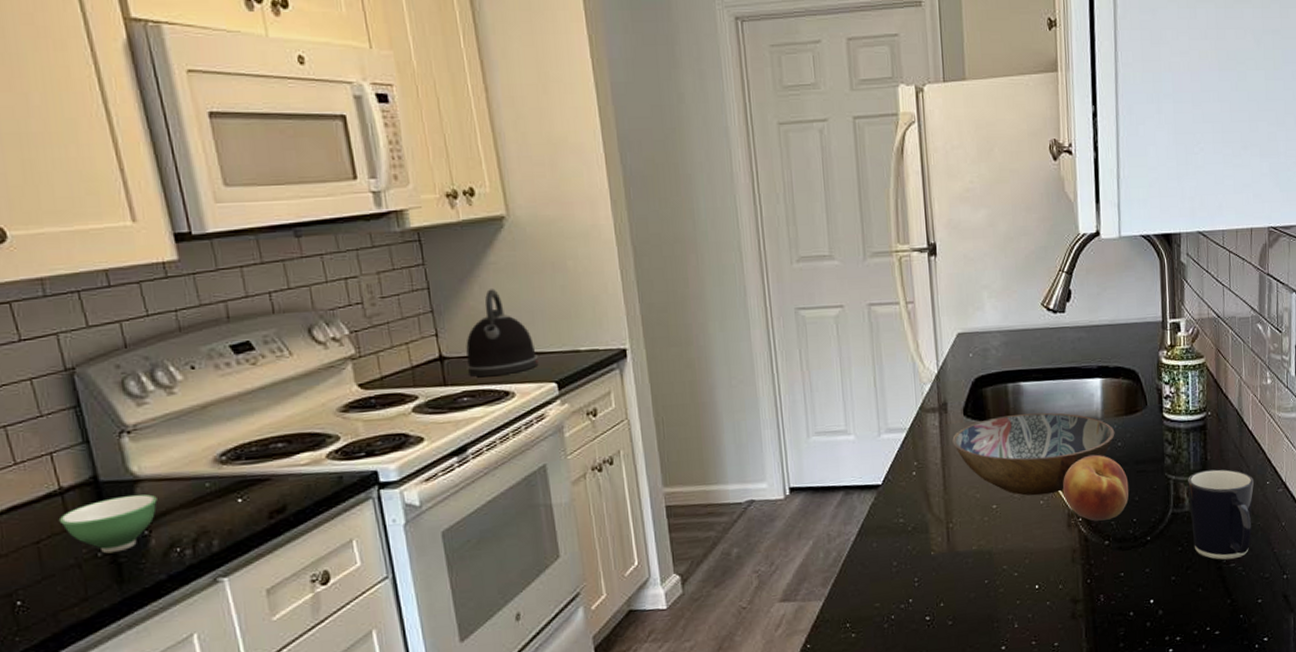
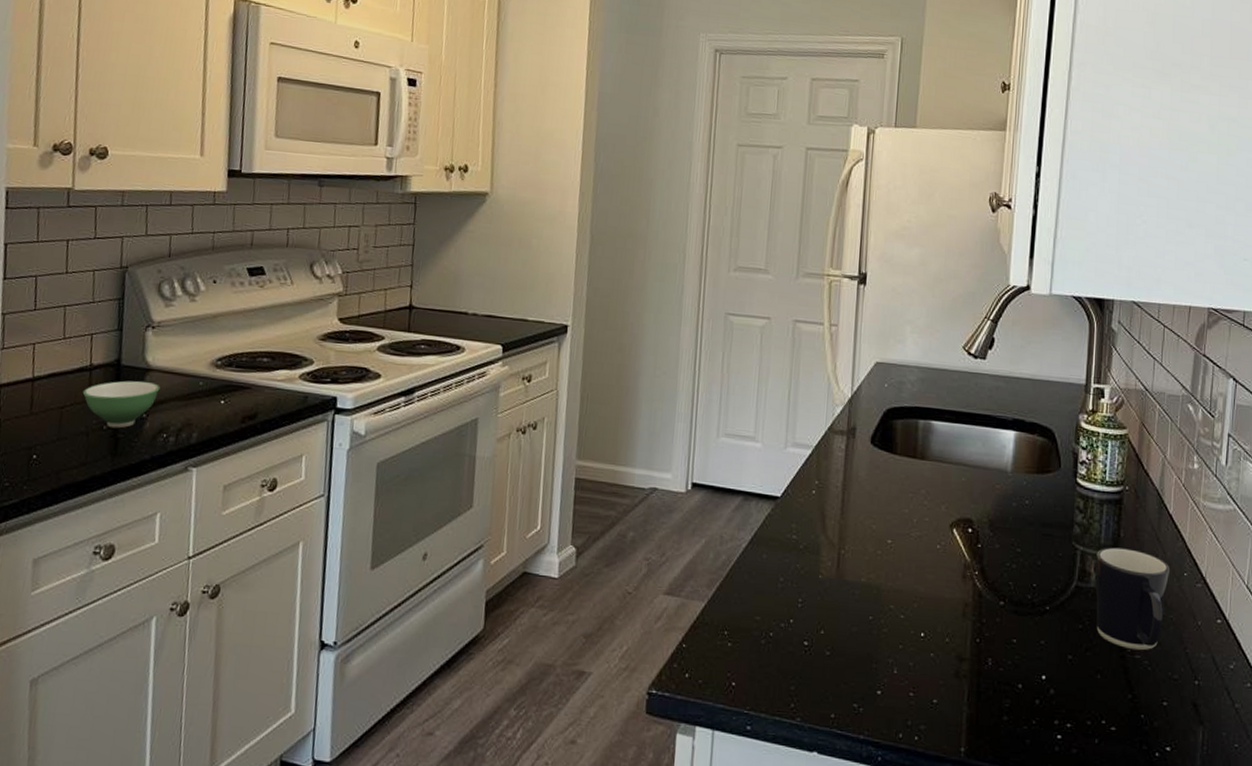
kettle: present [466,289,539,377] -> none [430,253,491,331]
wooden bowl: present [952,412,1115,496] -> none [856,451,1024,540]
fruit: present [1063,454,1129,521] -> none [962,507,1033,579]

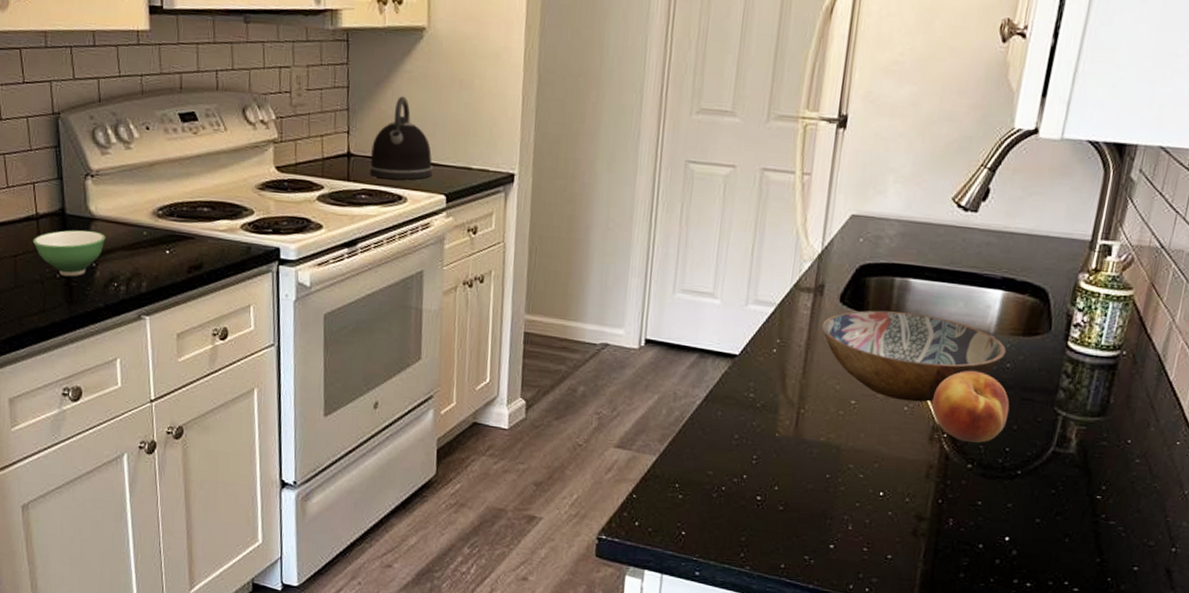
kettle: none [430,253,491,331] -> present [369,96,433,180]
wooden bowl: none [856,451,1024,540] -> present [822,310,1006,402]
fruit: none [962,507,1033,579] -> present [932,370,1010,443]
mug: present [1096,547,1169,651] -> none [1070,413,1161,517]

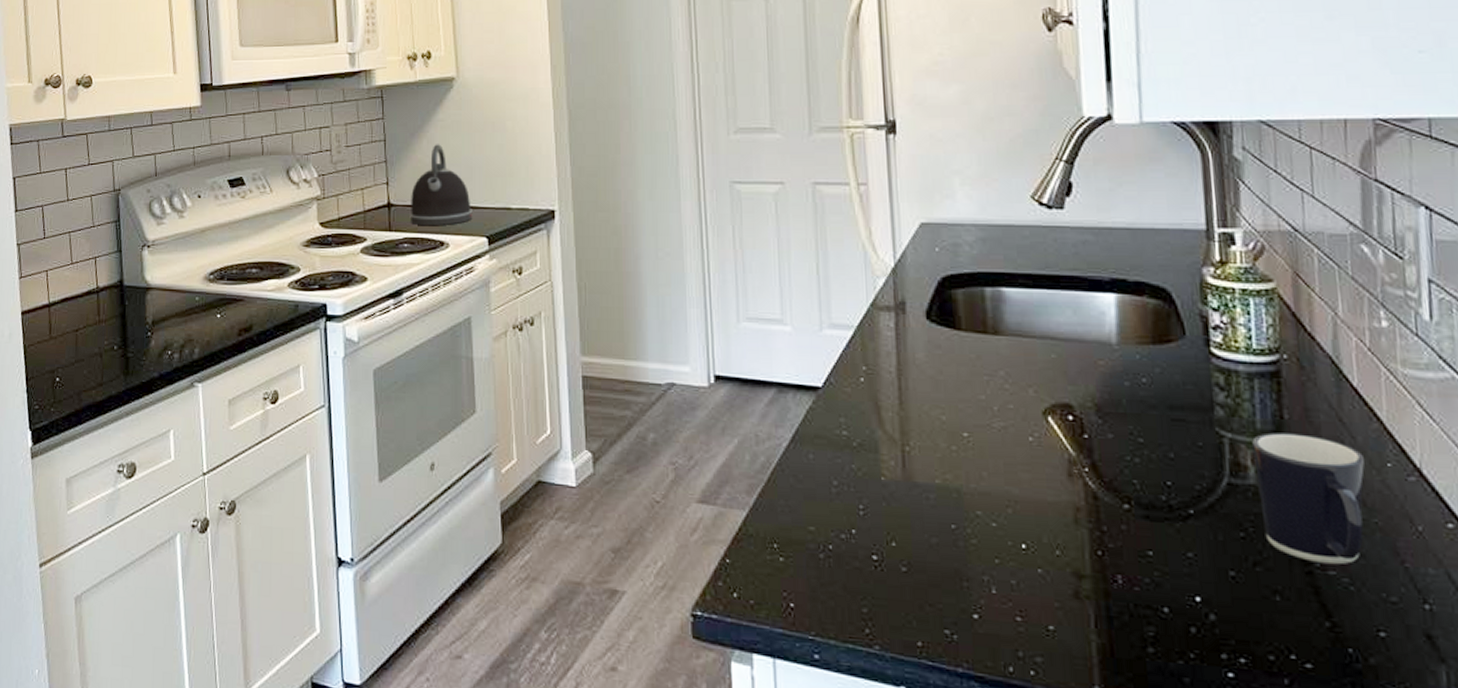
bowl: present [32,230,106,277] -> none [93,299,161,348]
wooden bowl: present [822,310,1006,402] -> none [911,326,1137,431]
fruit: present [932,370,1010,443] -> none [1061,388,1160,477]
mug: none [1070,413,1161,517] -> present [1252,432,1365,565]

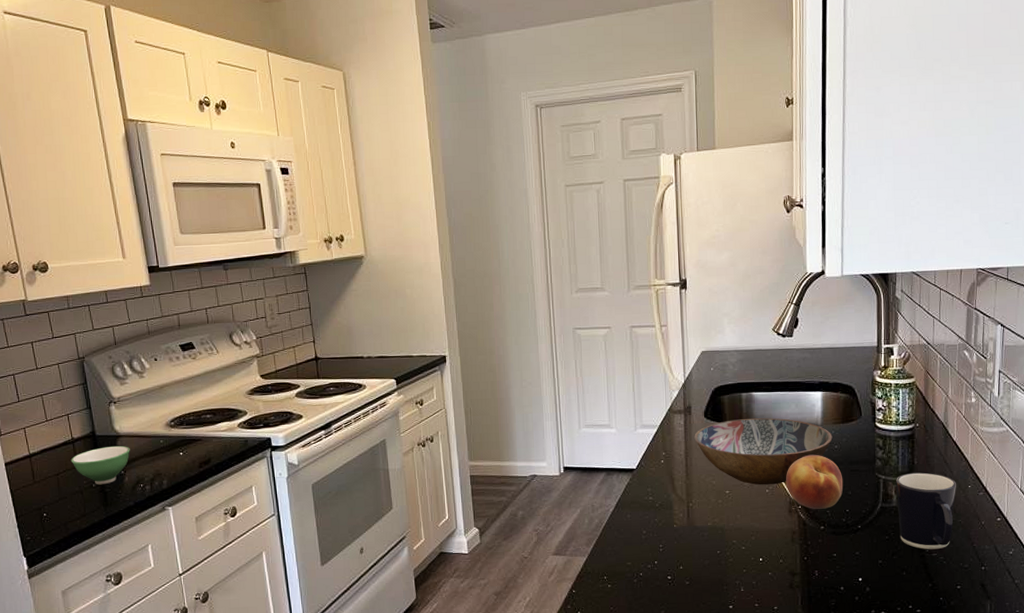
bowl: none [93,299,161,348] -> present [70,445,130,485]
kettle: present [409,144,473,226] -> none [333,309,383,373]
wooden bowl: none [911,326,1137,431] -> present [694,418,833,485]
fruit: none [1061,388,1160,477] -> present [786,454,843,509]

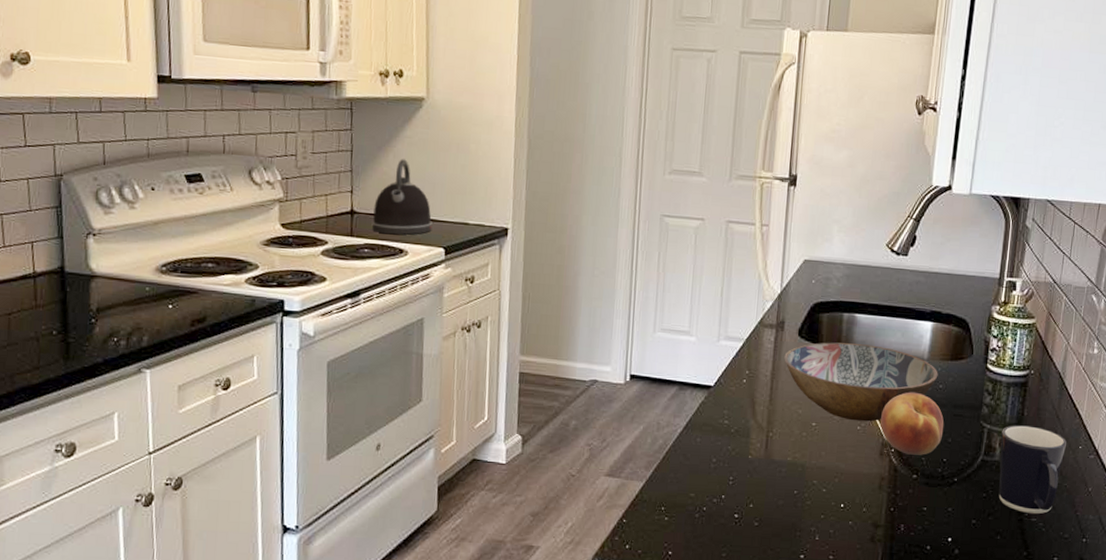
bowl: present [70,445,130,485] -> none [28,287,107,333]
kettle: none [333,309,383,373] -> present [372,159,433,235]

